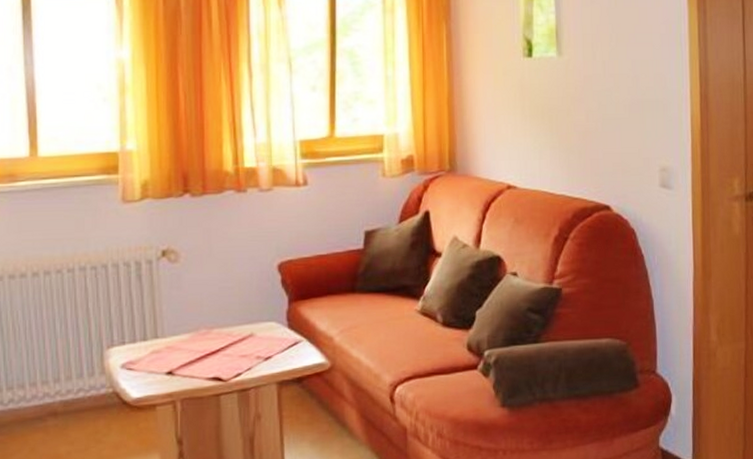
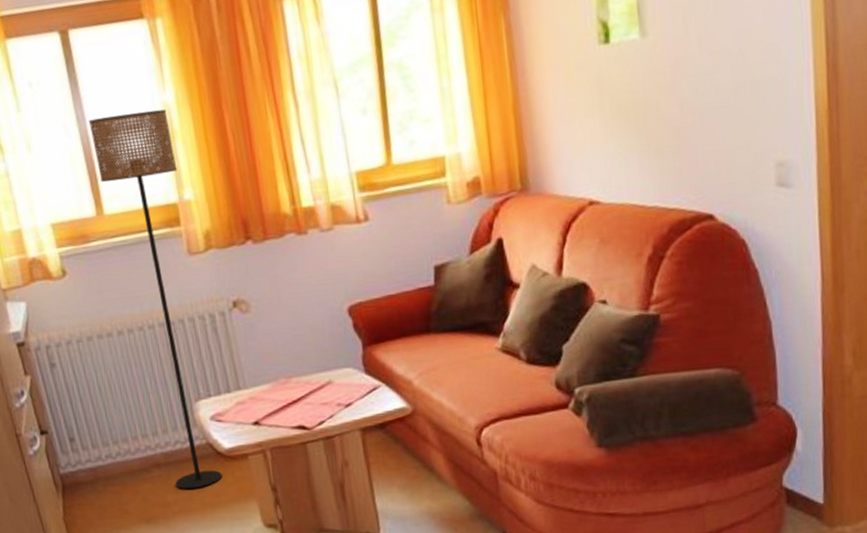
floor lamp: none [37,64,125,441] -> present [88,109,223,490]

